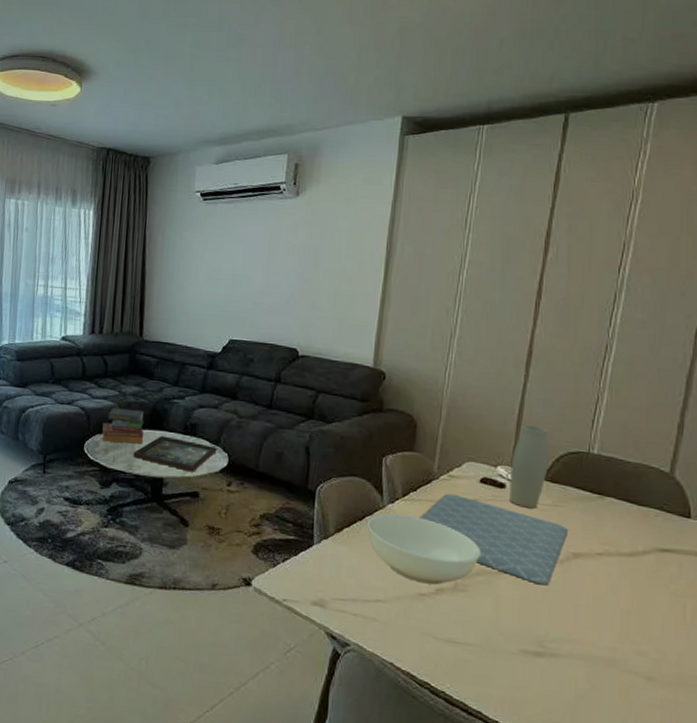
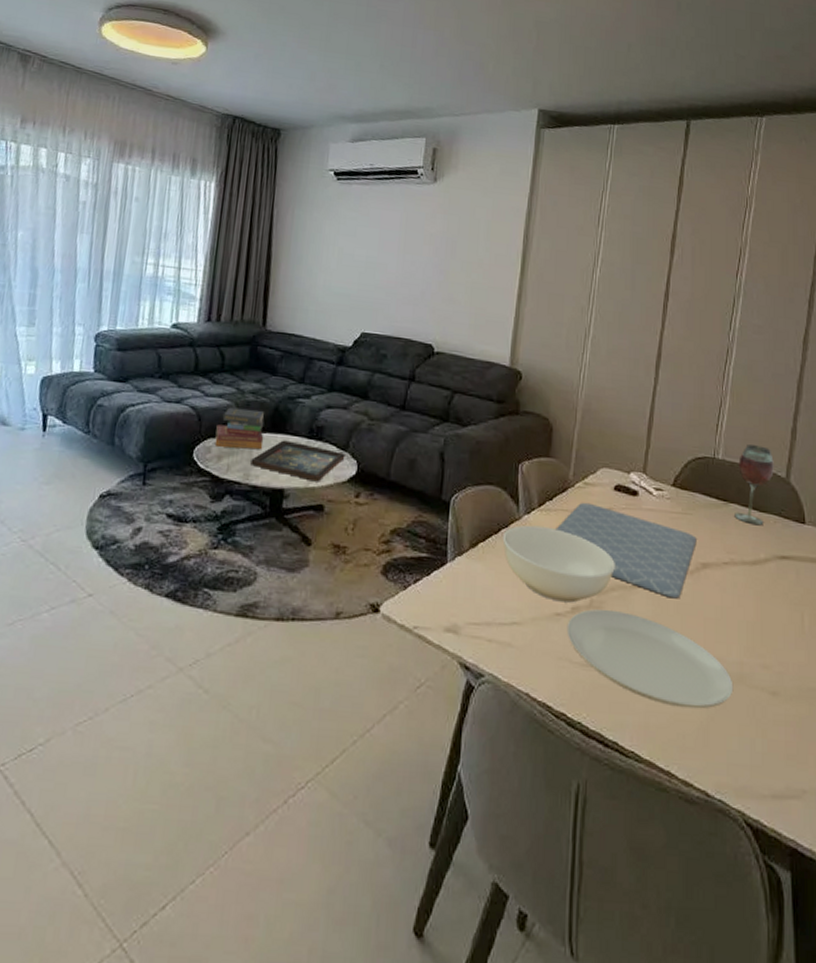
plate: none [430,591,605,688] -> present [566,609,734,709]
vase: present [509,425,549,509] -> none [642,429,678,517]
wineglass: none [610,440,657,519] -> present [735,444,774,526]

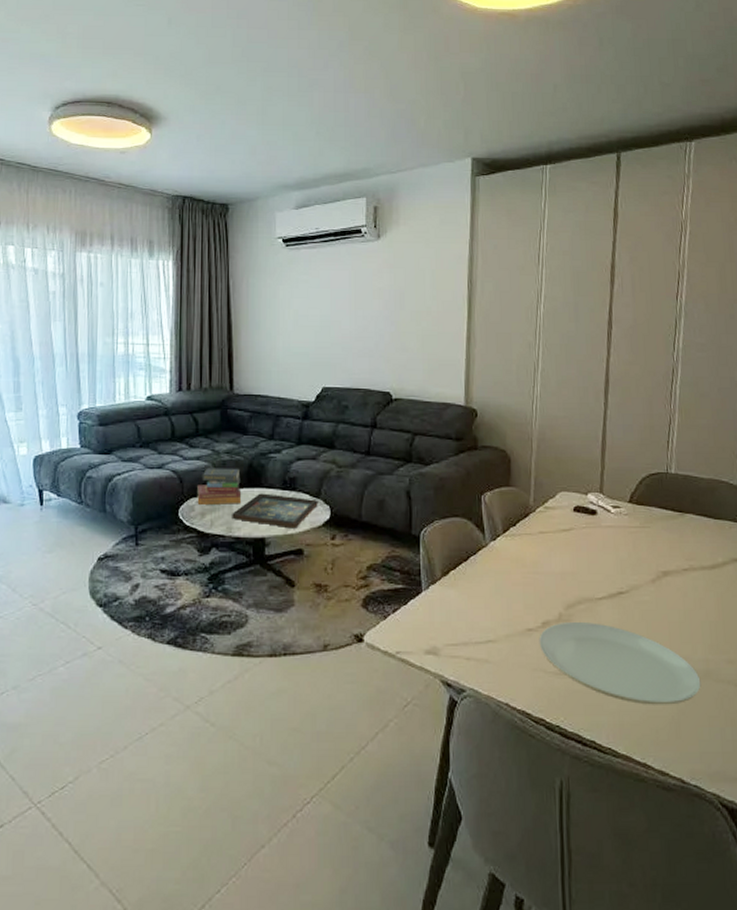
bowl: present [502,525,617,603] -> none [472,550,581,618]
placemat: present [555,502,697,599] -> none [521,525,656,606]
wineglass: present [735,444,774,526] -> none [691,457,726,532]

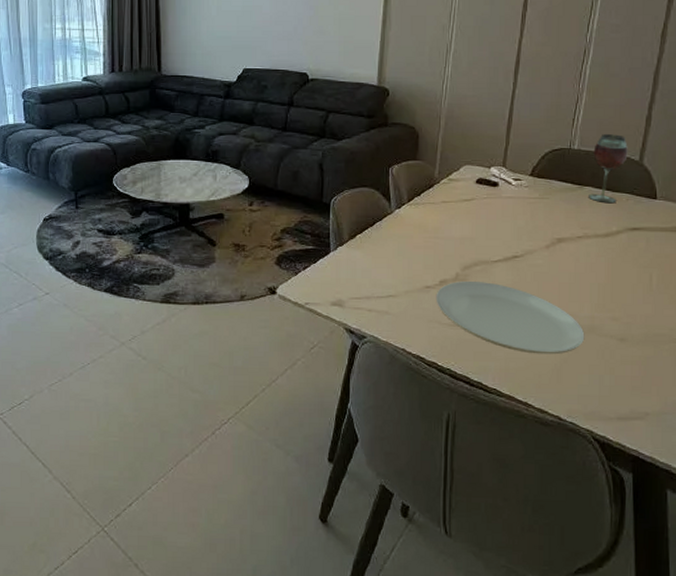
books: present [197,468,242,504] -> none [129,141,169,174]
decorative tray: present [232,493,318,529] -> none [160,164,238,196]
wineglass: none [691,457,726,532] -> present [589,134,628,204]

